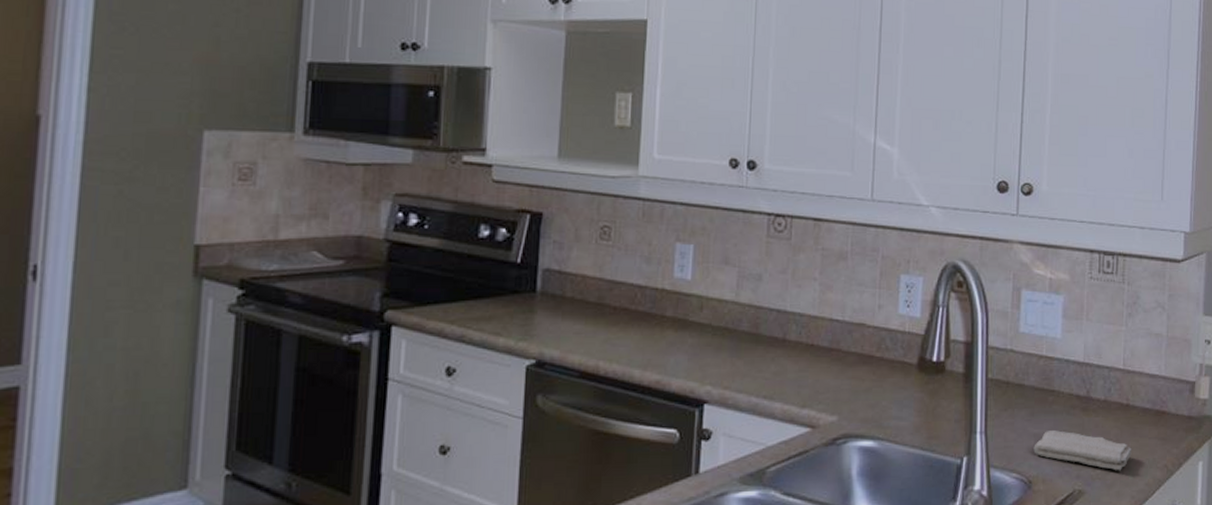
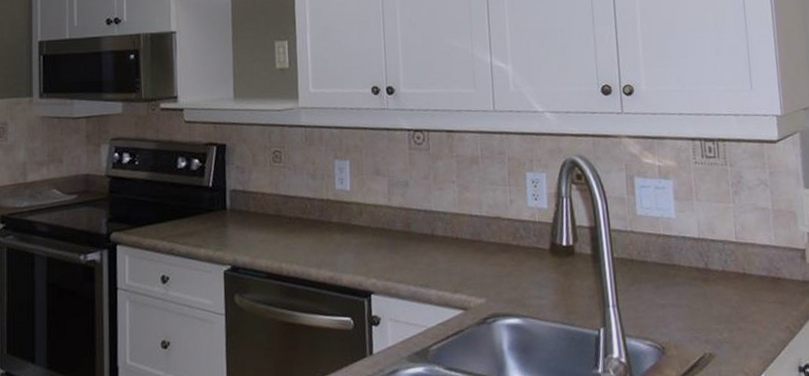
washcloth: present [1033,430,1132,471] -> none [662,300,754,334]

